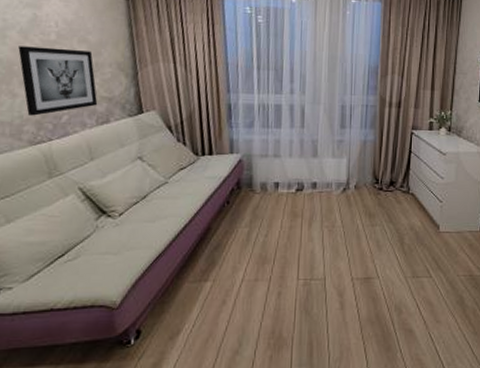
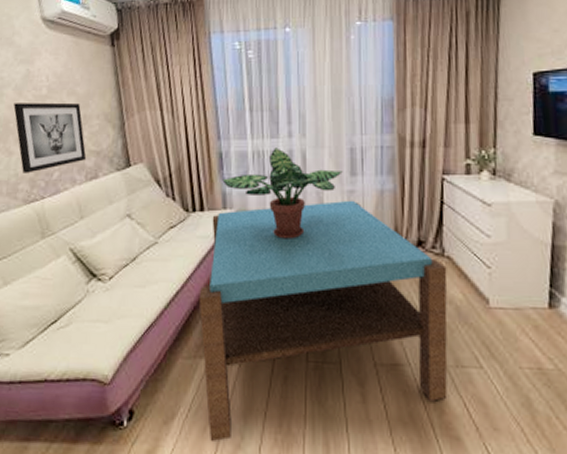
coffee table: none [205,148,411,351] -> present [198,200,448,443]
potted plant: none [230,102,334,180] -> present [222,147,343,239]

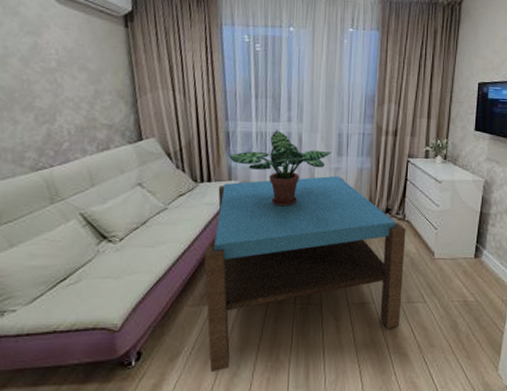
wall art: present [13,102,87,173] -> none [19,73,98,143]

